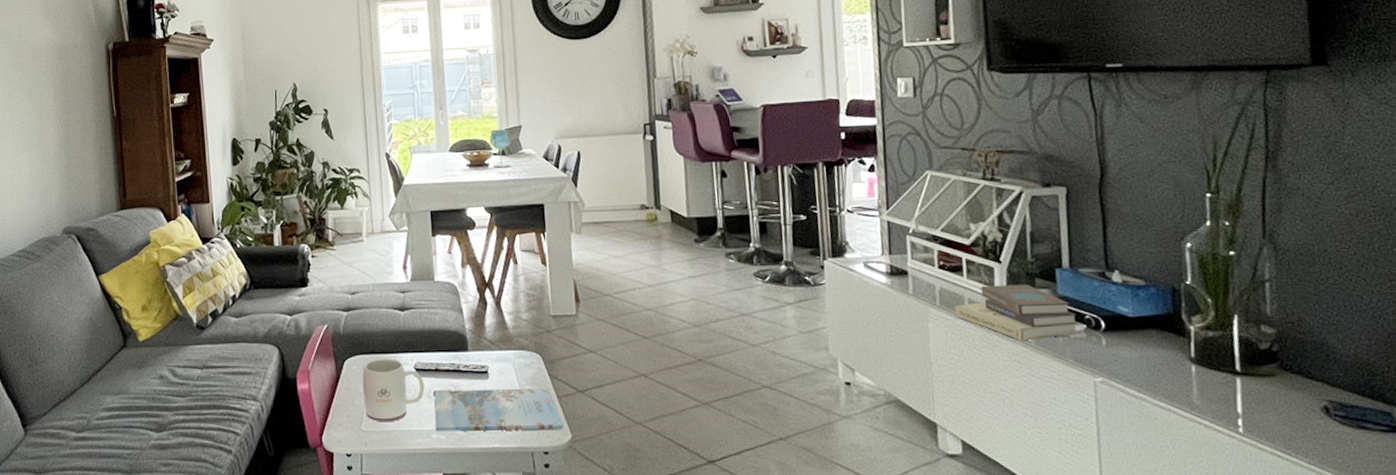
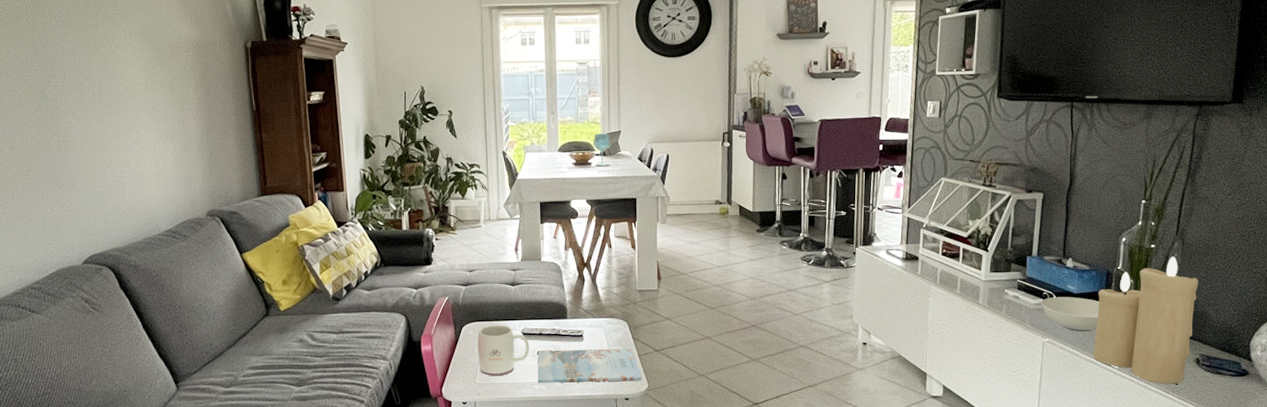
books: present [954,284,1079,341] -> none [950,268,1037,311]
bowl: none [1084,321,1170,369] -> present [1041,296,1099,332]
candle: none [1163,267,1313,443] -> present [1093,256,1199,384]

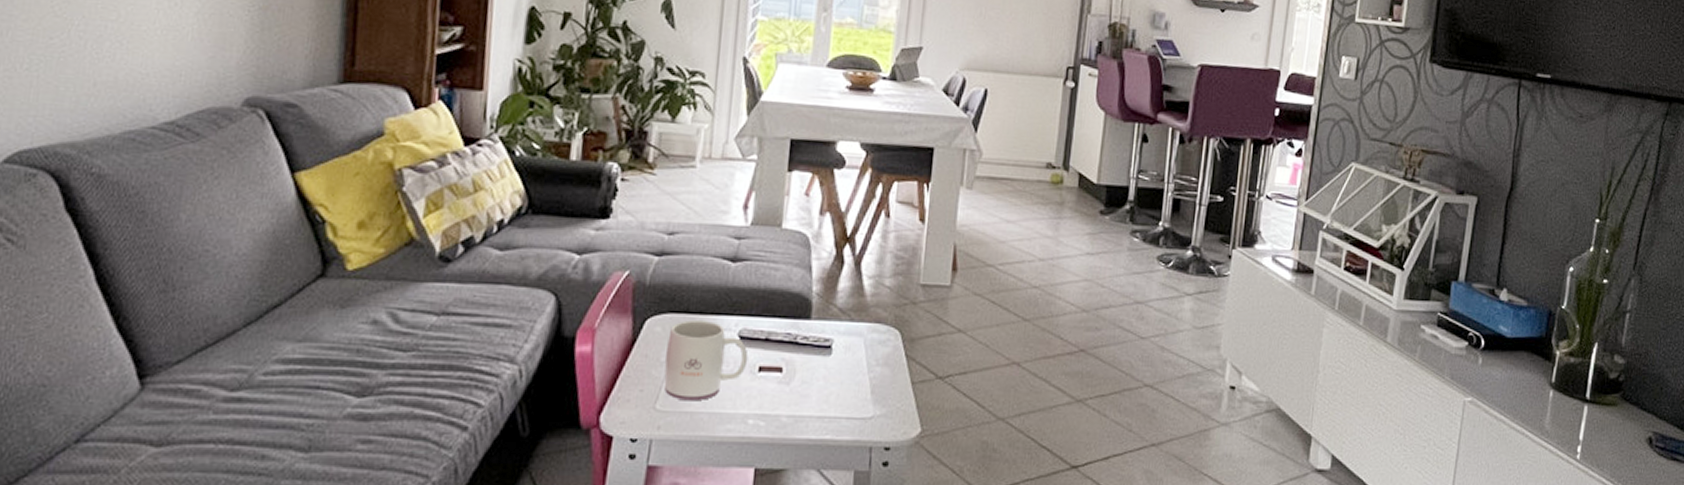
magazine: present [537,348,642,384] -> none [753,365,914,421]
wine glass: present [593,133,611,167] -> none [879,46,907,97]
bowl: present [1041,296,1099,332] -> none [1465,340,1537,391]
candle: present [1093,256,1199,384] -> none [1525,297,1657,471]

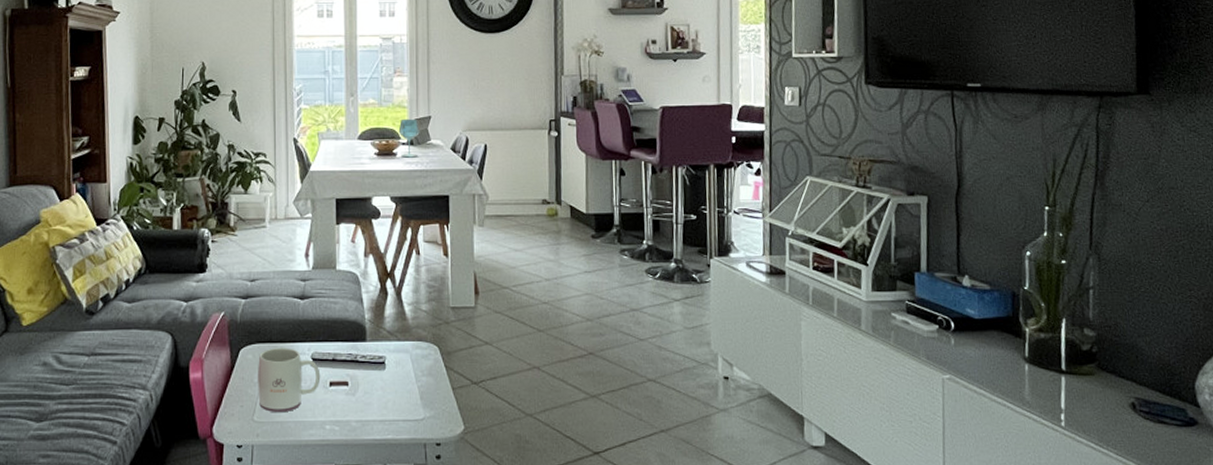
wine glass: none [879,46,907,97] -> present [398,118,420,158]

